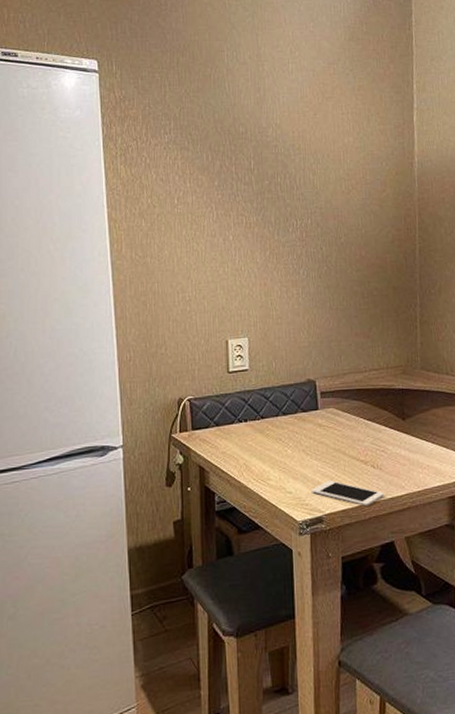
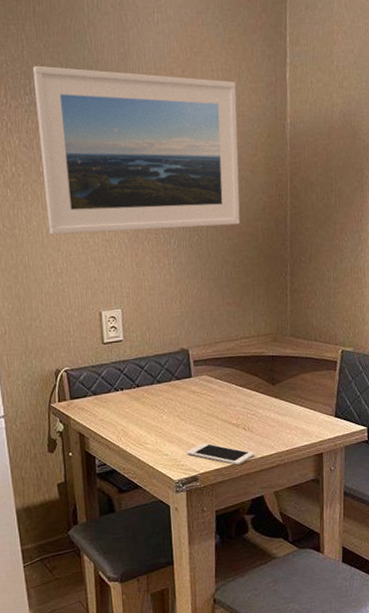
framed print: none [174,108,369,264] -> present [33,65,241,235]

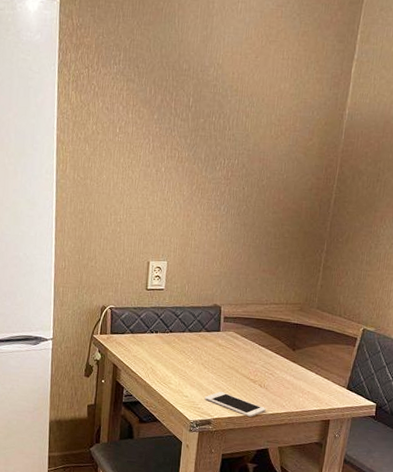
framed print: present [33,65,241,235] -> none [115,39,303,201]

